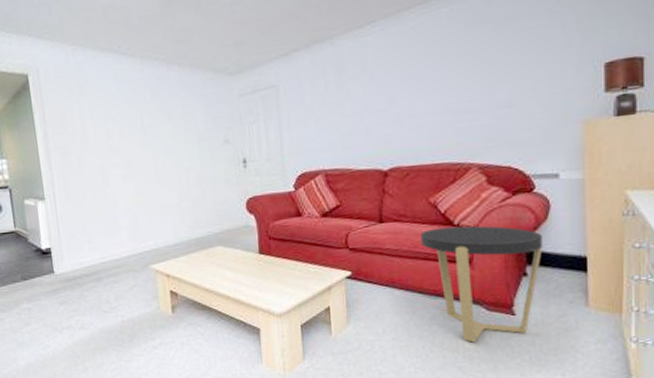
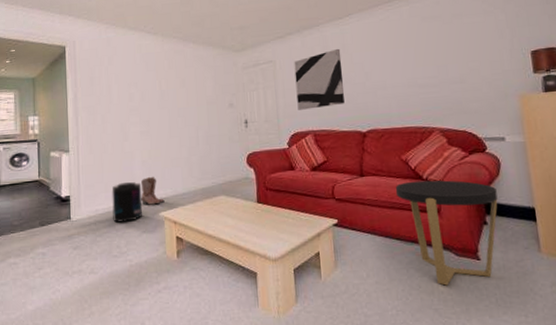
supplement container: none [95,231,132,276] -> present [111,181,143,223]
boots: none [128,225,155,257] -> present [141,176,165,205]
wall art: none [301,66,363,146] -> present [294,48,345,110]

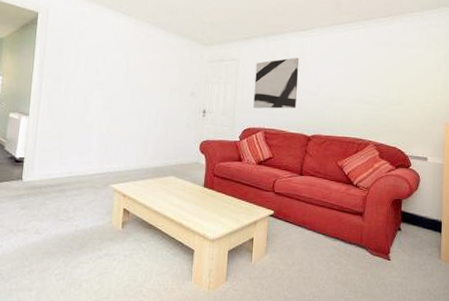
supplement container: present [111,181,143,223] -> none [64,151,97,189]
boots: present [141,176,165,205] -> none [94,149,117,177]
side table: present [395,180,498,286] -> none [328,185,413,279]

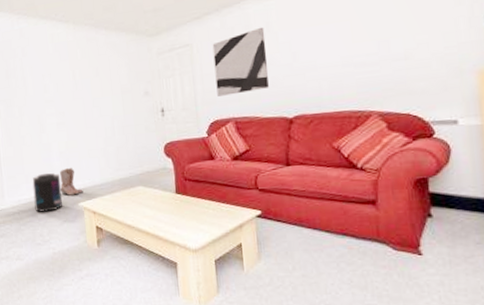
supplement container: none [64,151,97,189] -> present [32,172,63,212]
boots: none [94,149,117,177] -> present [60,167,83,196]

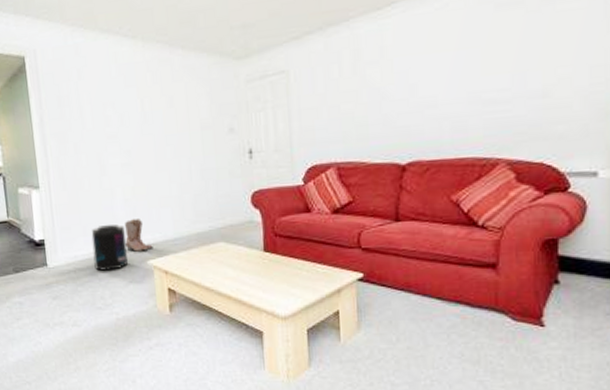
wall art: present [212,26,269,97] -> none [313,51,380,136]

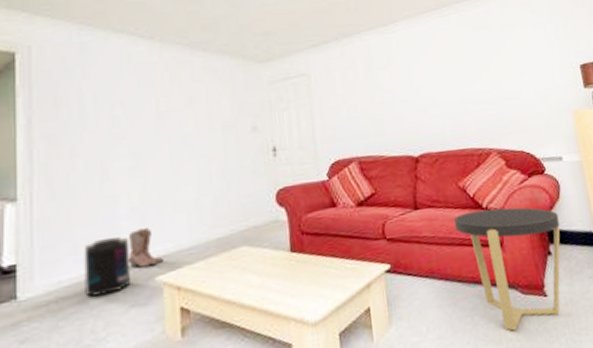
side table: none [440,226,577,355] -> present [453,207,561,331]

